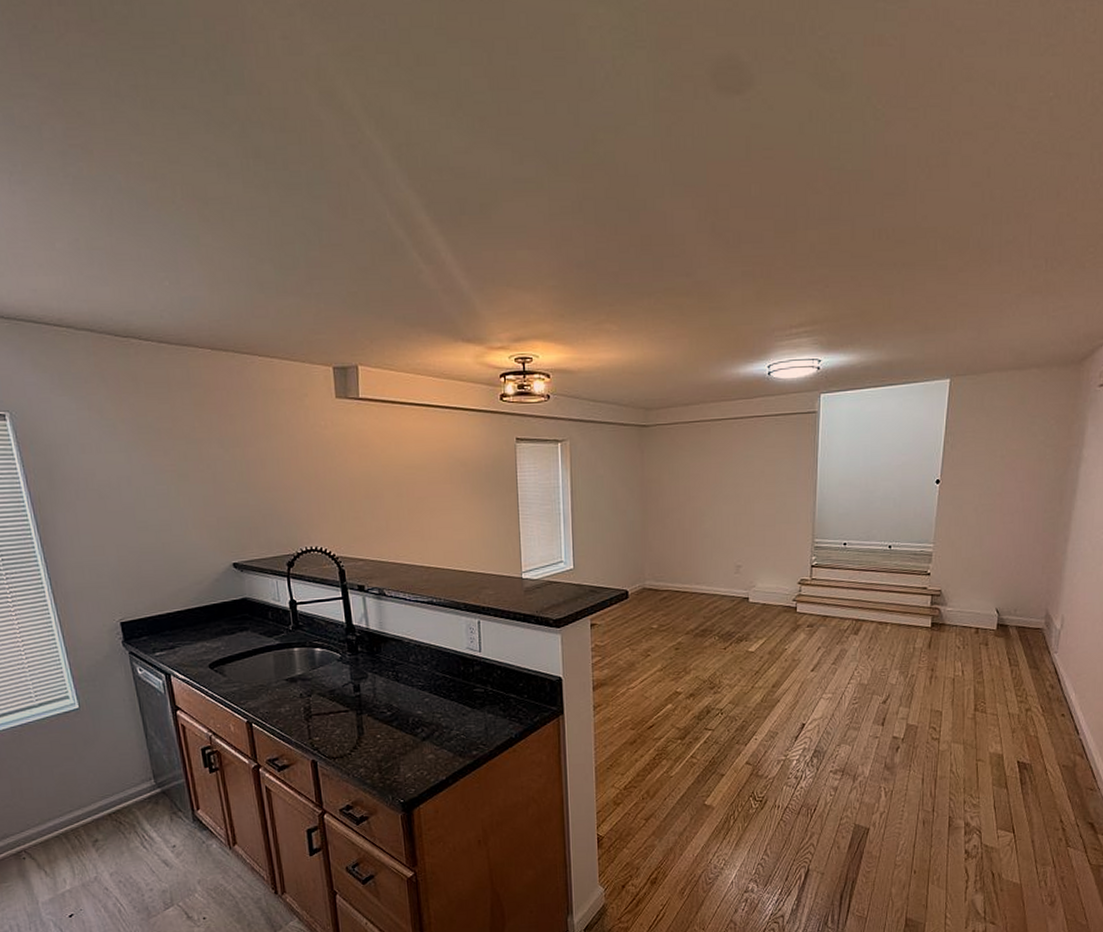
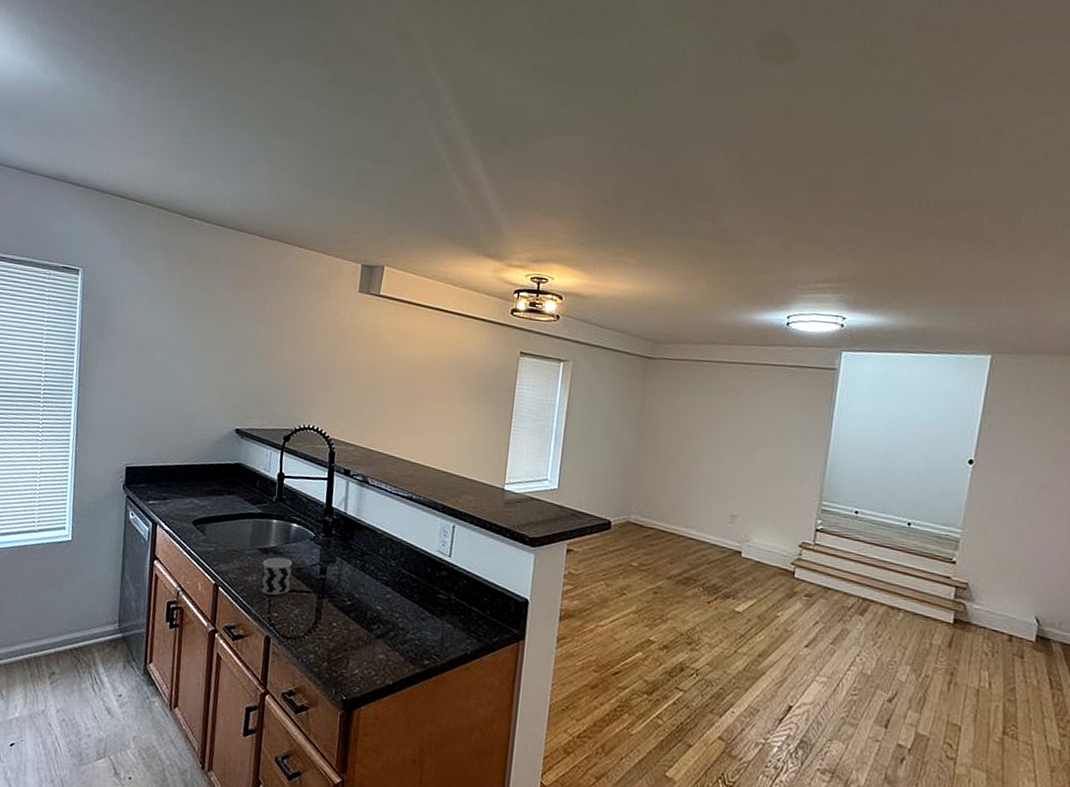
cup: none [292,683,327,722] -> present [260,557,293,596]

